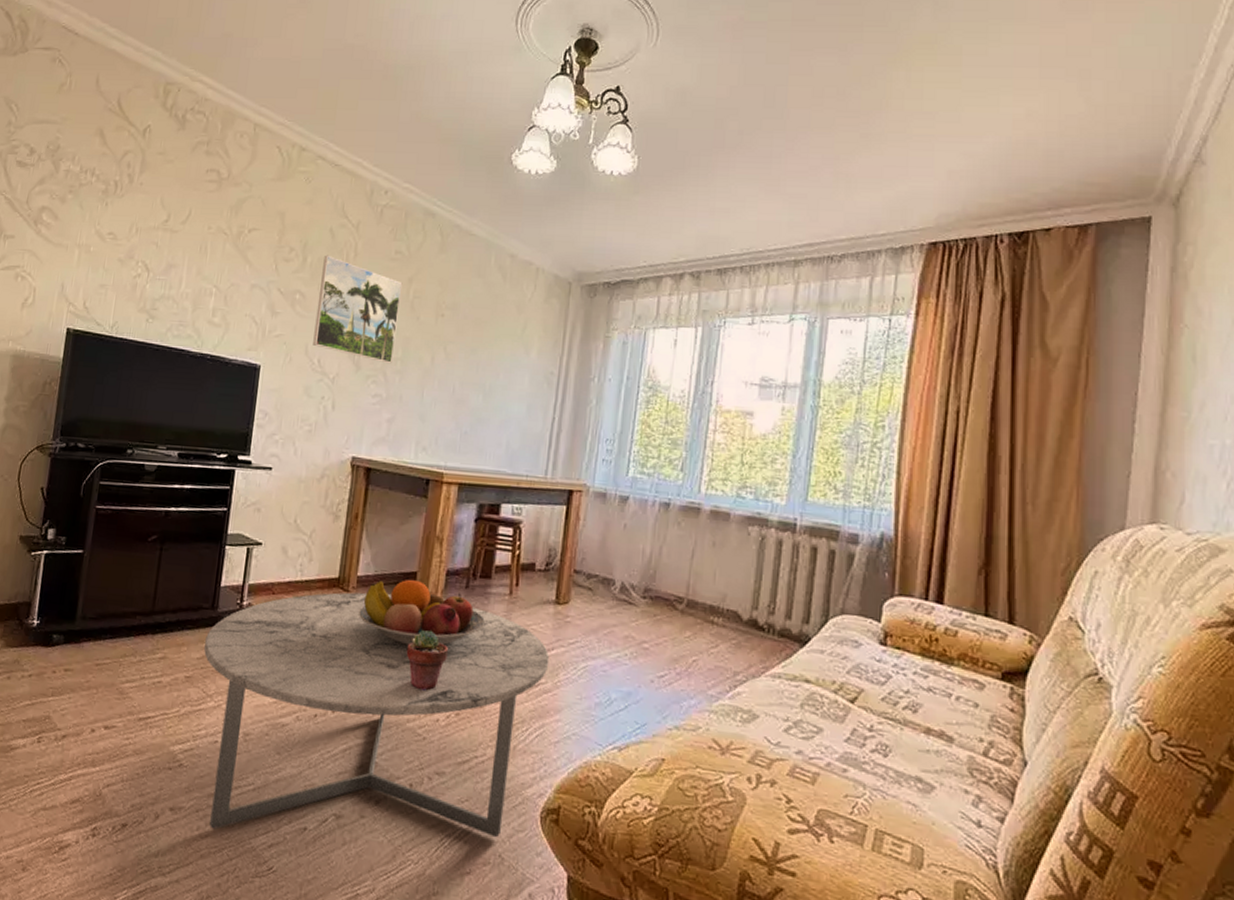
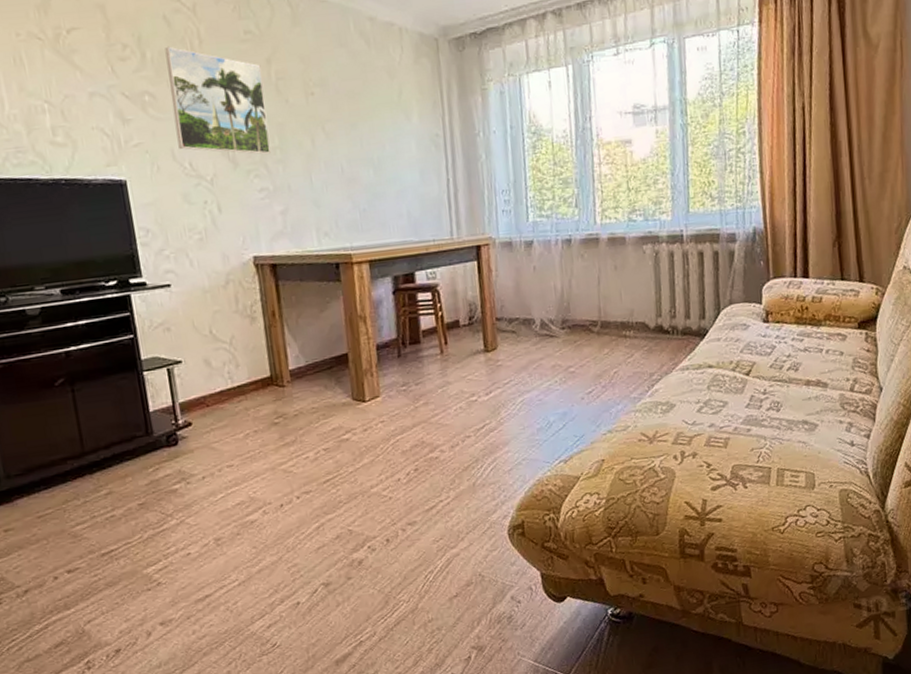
coffee table: present [203,592,550,838] -> none [148,372,490,629]
fruit bowl: present [359,579,486,646] -> none [299,360,425,423]
potted succulent: present [406,630,449,691] -> none [354,403,396,458]

